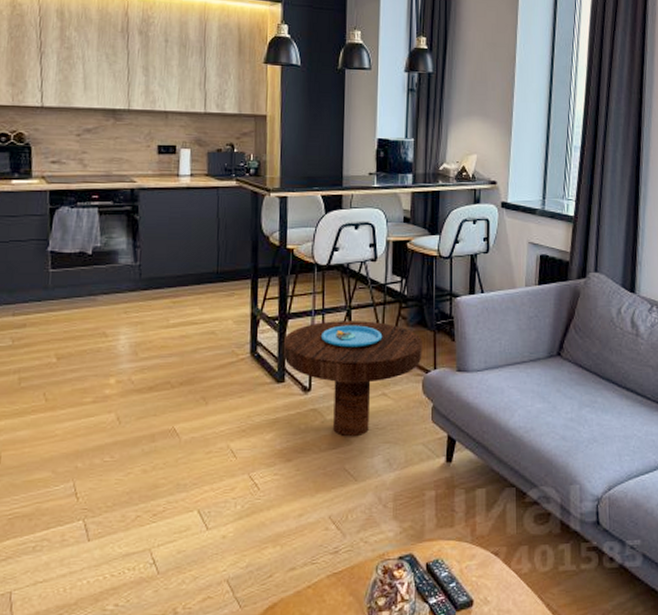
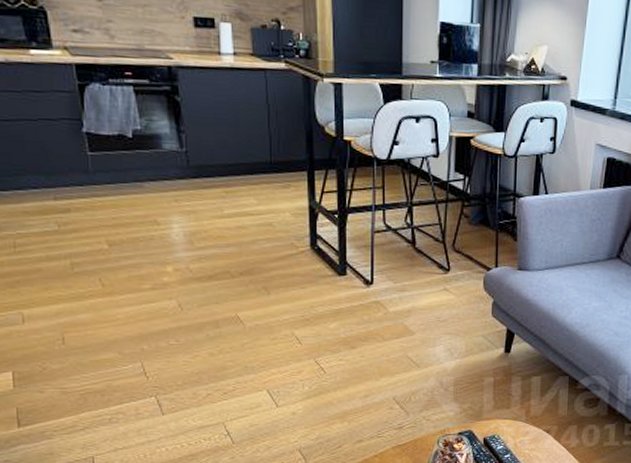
side table: present [283,321,422,437] -> none [343,217,485,328]

